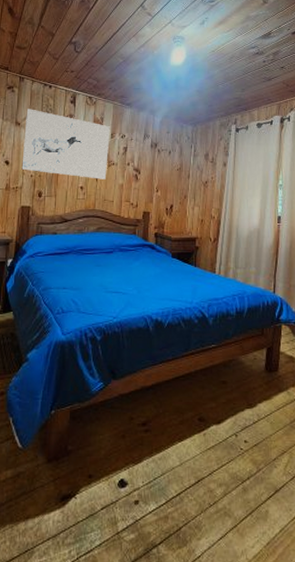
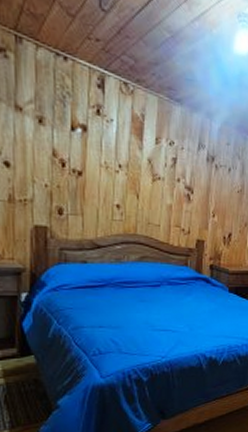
wall art: present [21,109,110,180] -> none [30,87,154,198]

